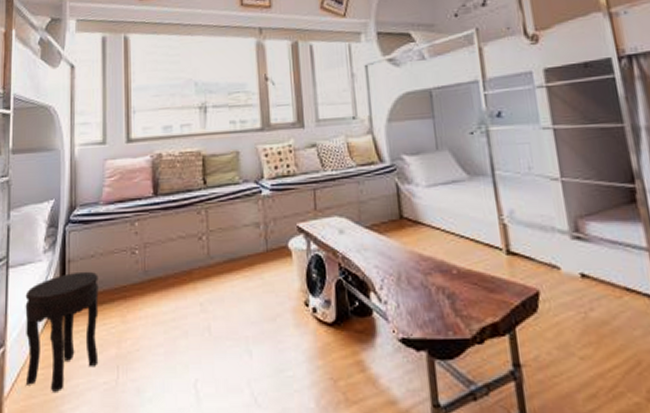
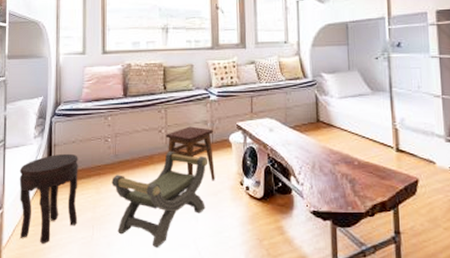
stool: none [140,263,263,395] -> present [111,150,209,248]
stool: none [207,230,272,302] -> present [165,126,215,181]

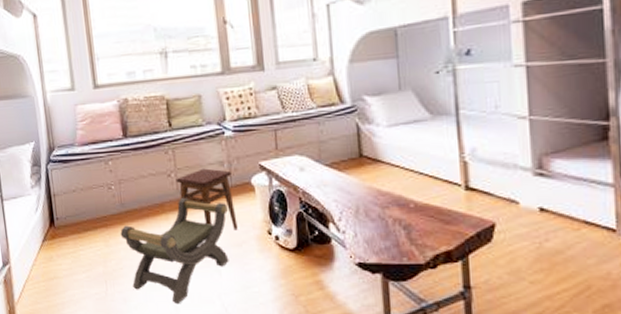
side table: present [19,153,78,244] -> none [21,203,89,300]

